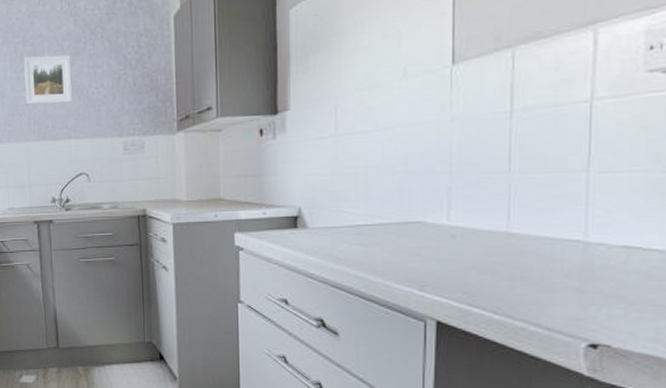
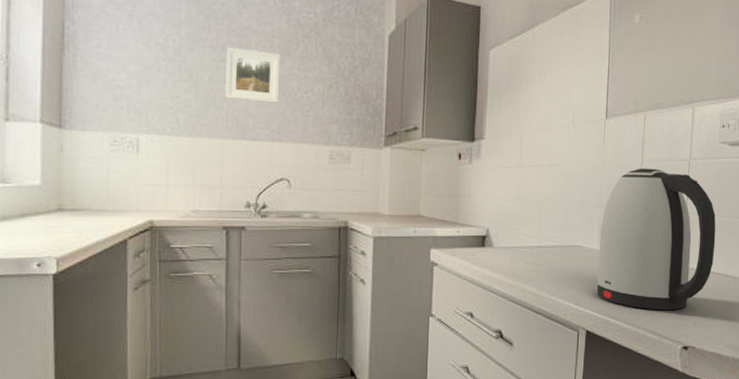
kettle: none [449,118,643,298] -> present [596,168,716,311]

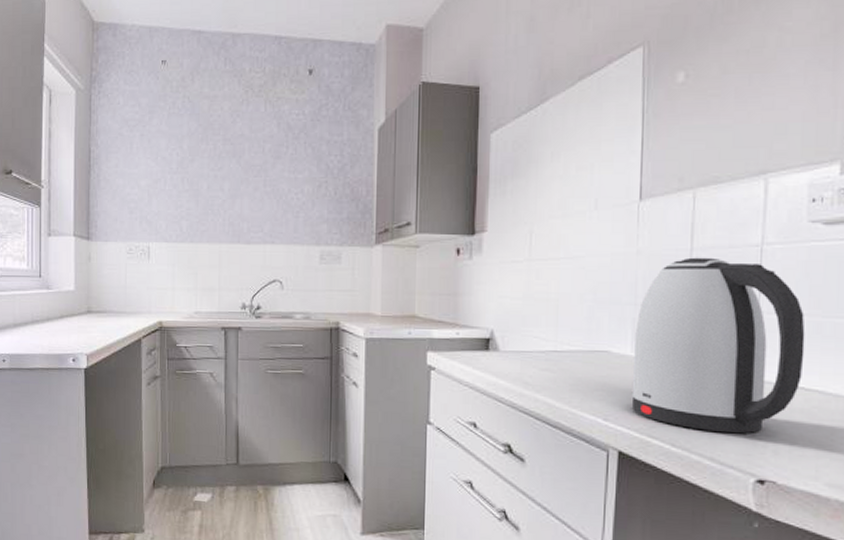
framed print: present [225,46,281,103] -> none [222,155,272,206]

